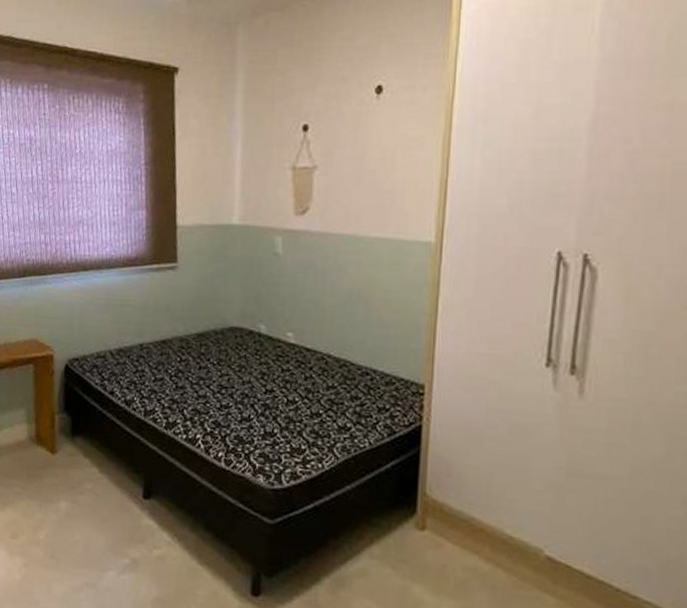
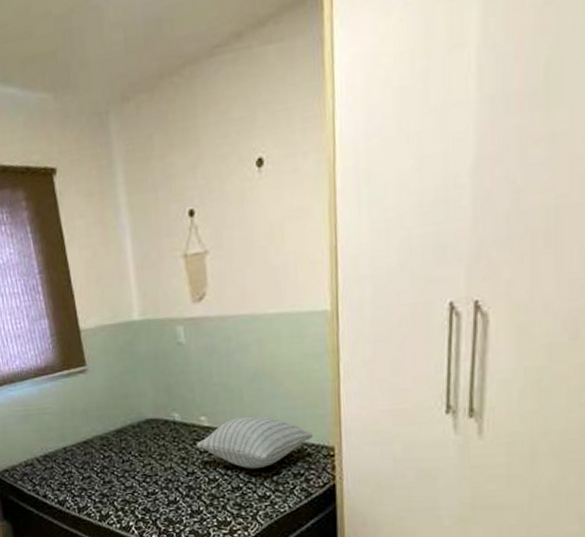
pillow: none [280,338,403,397] -> present [197,415,313,469]

